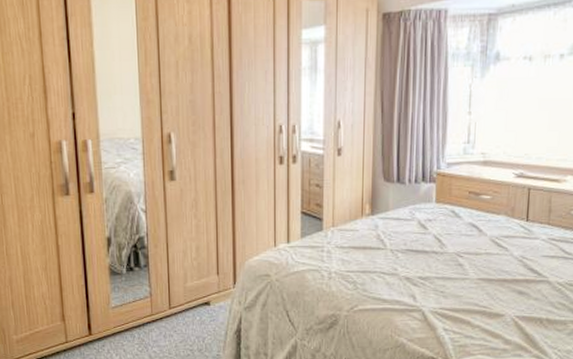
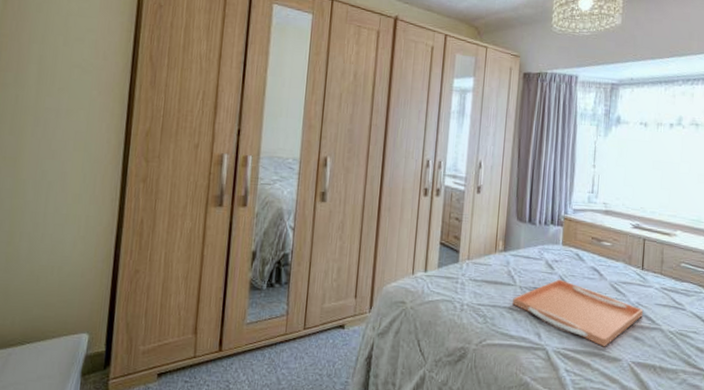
serving tray: none [384,239,529,304] -> present [513,279,644,347]

